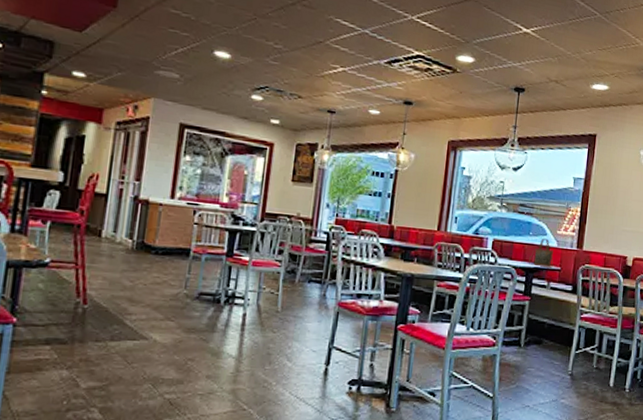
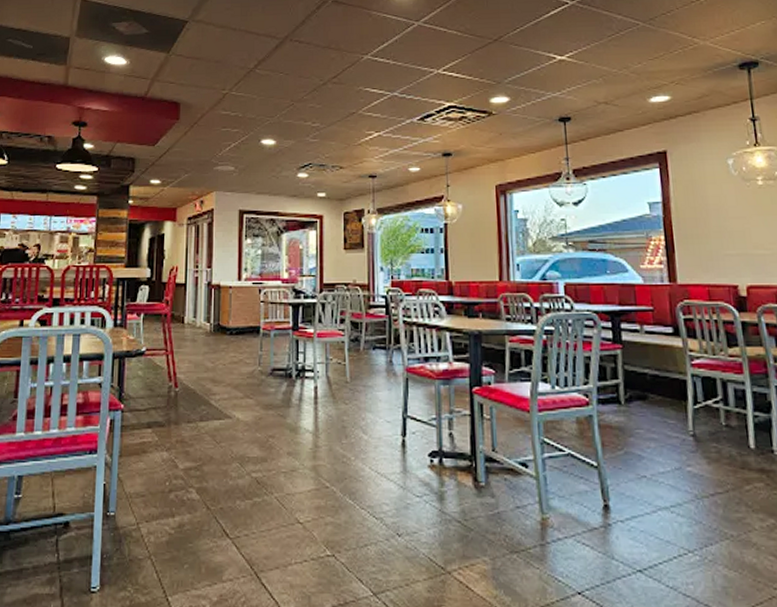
handbag: present [529,238,554,268] -> none [612,275,643,309]

